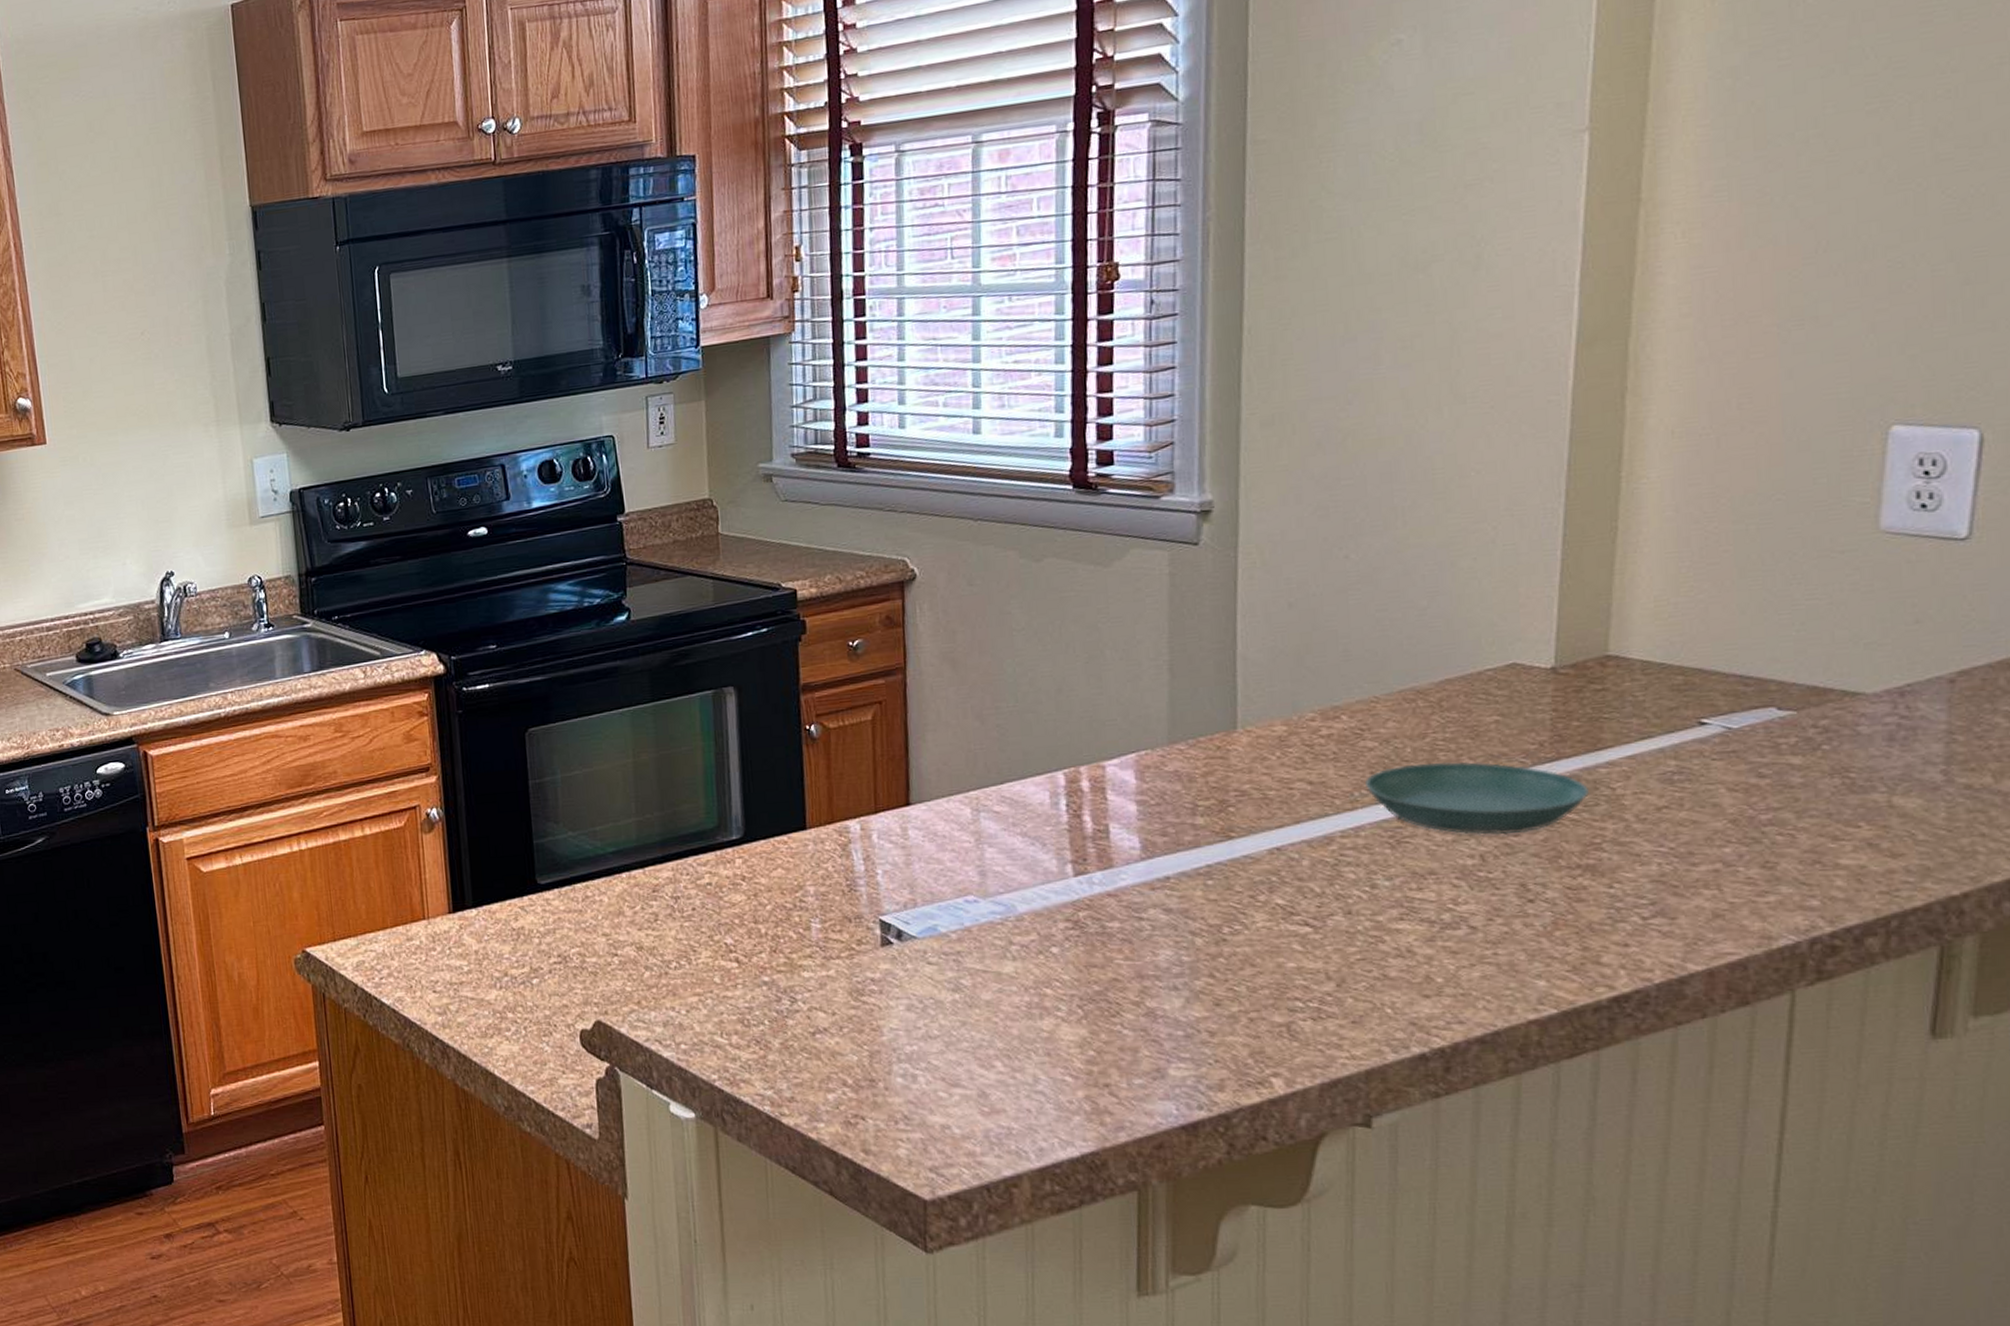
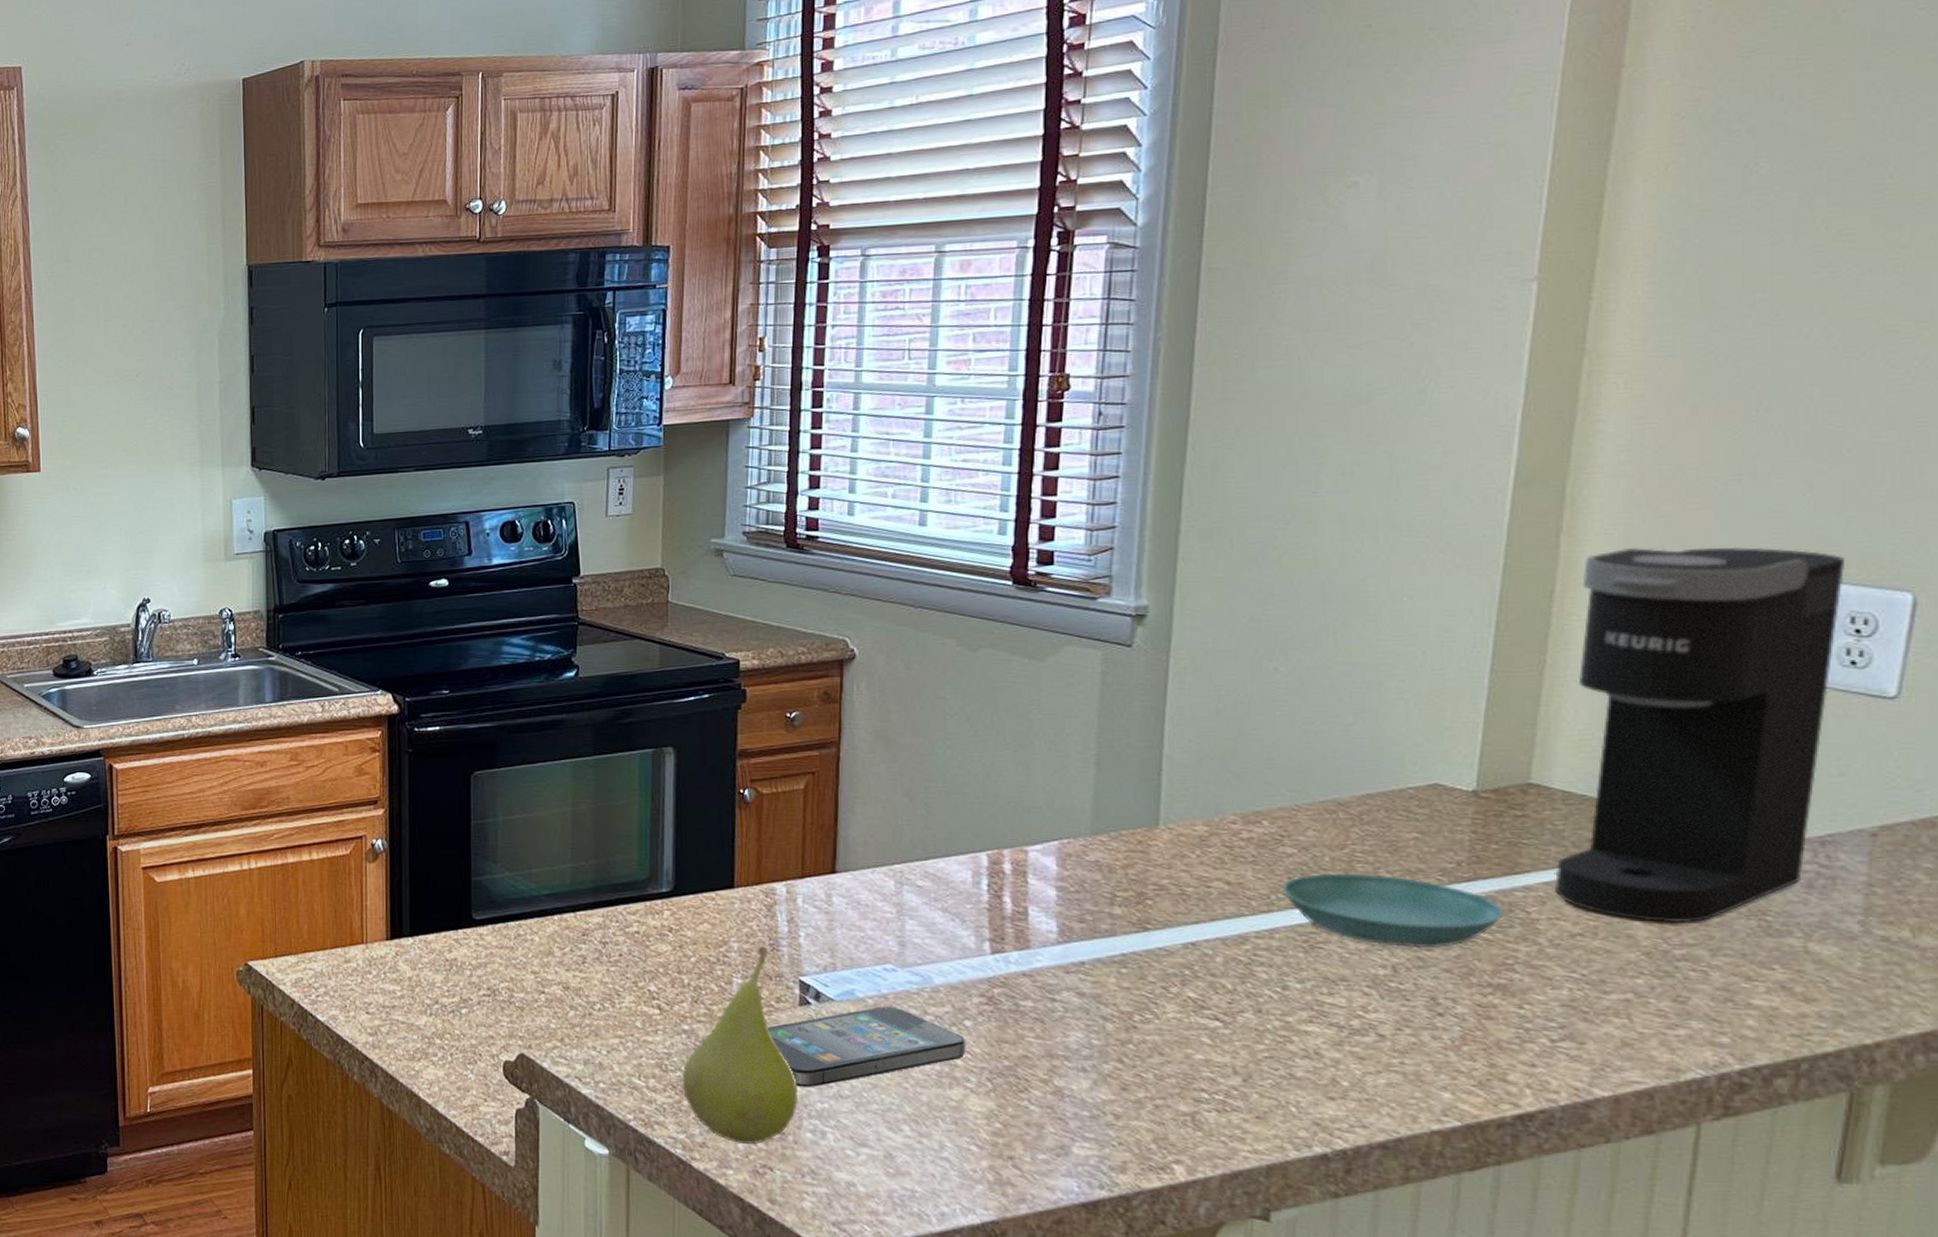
fruit: none [765,886,886,1096] -> present [681,945,798,1145]
smartphone: none [850,939,1055,1031] -> present [768,1006,966,1087]
coffee maker: none [1638,393,1912,789] -> present [1555,546,1846,924]

